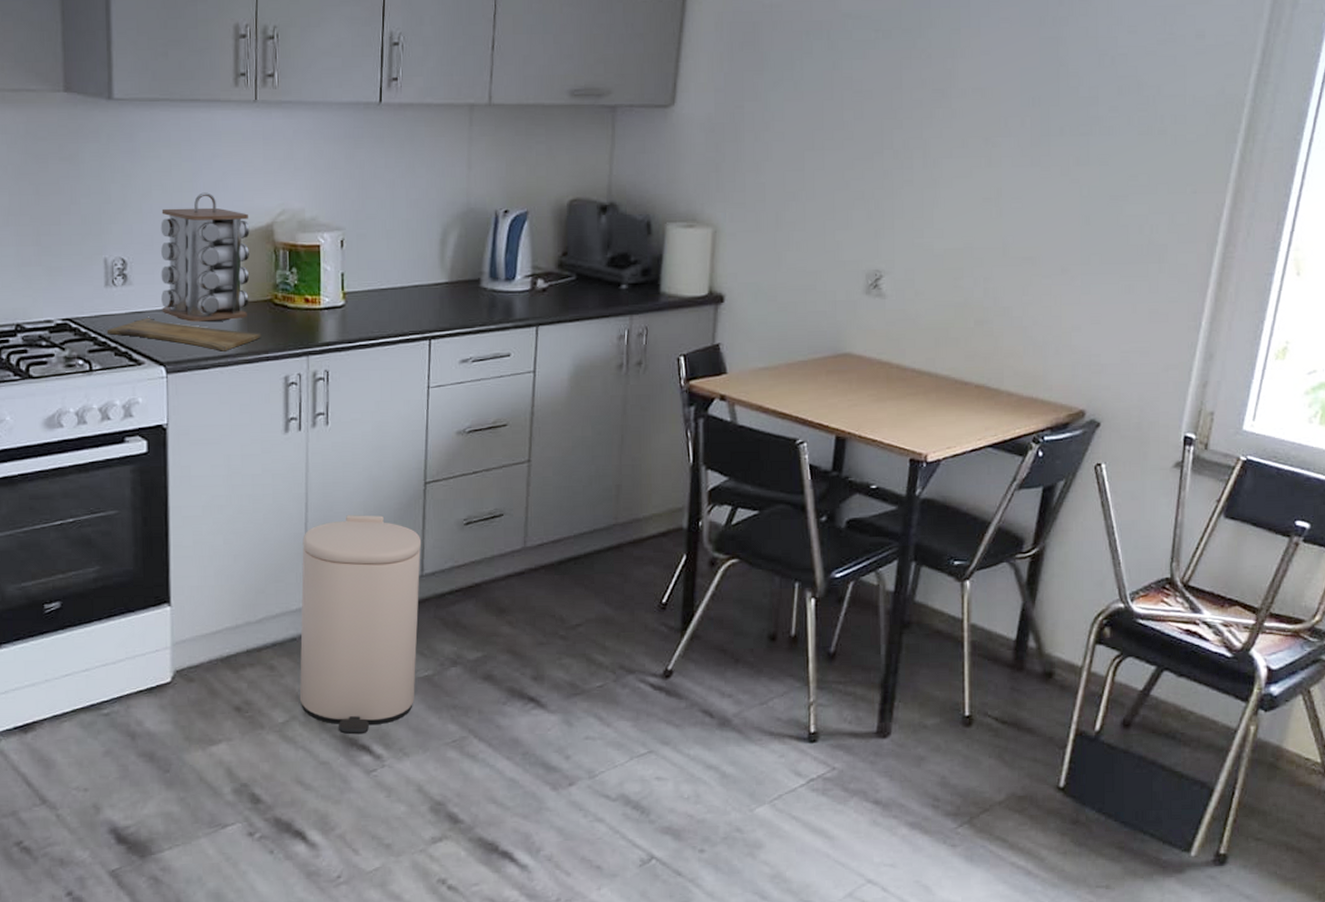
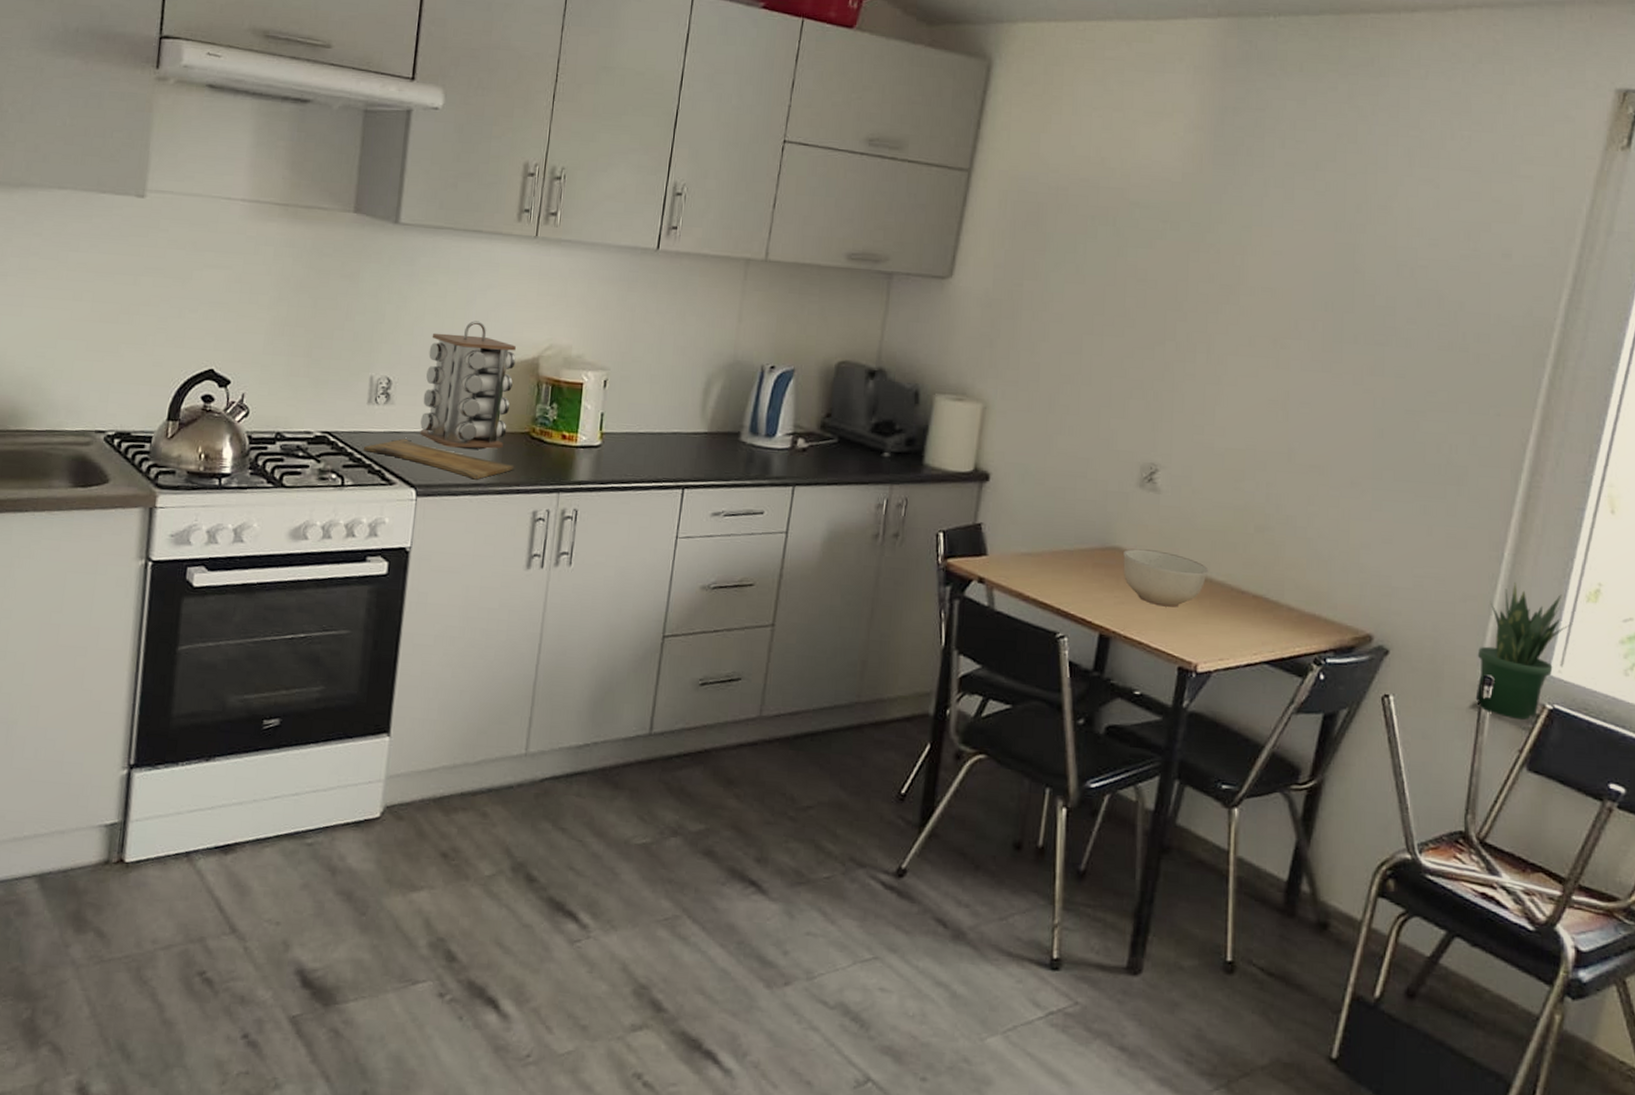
pedal bin: present [299,515,422,735] -> none [509,661,654,900]
bowl: none [854,353,934,405] -> present [1123,548,1209,607]
planter: none [1178,349,1264,473] -> present [1475,583,1574,720]

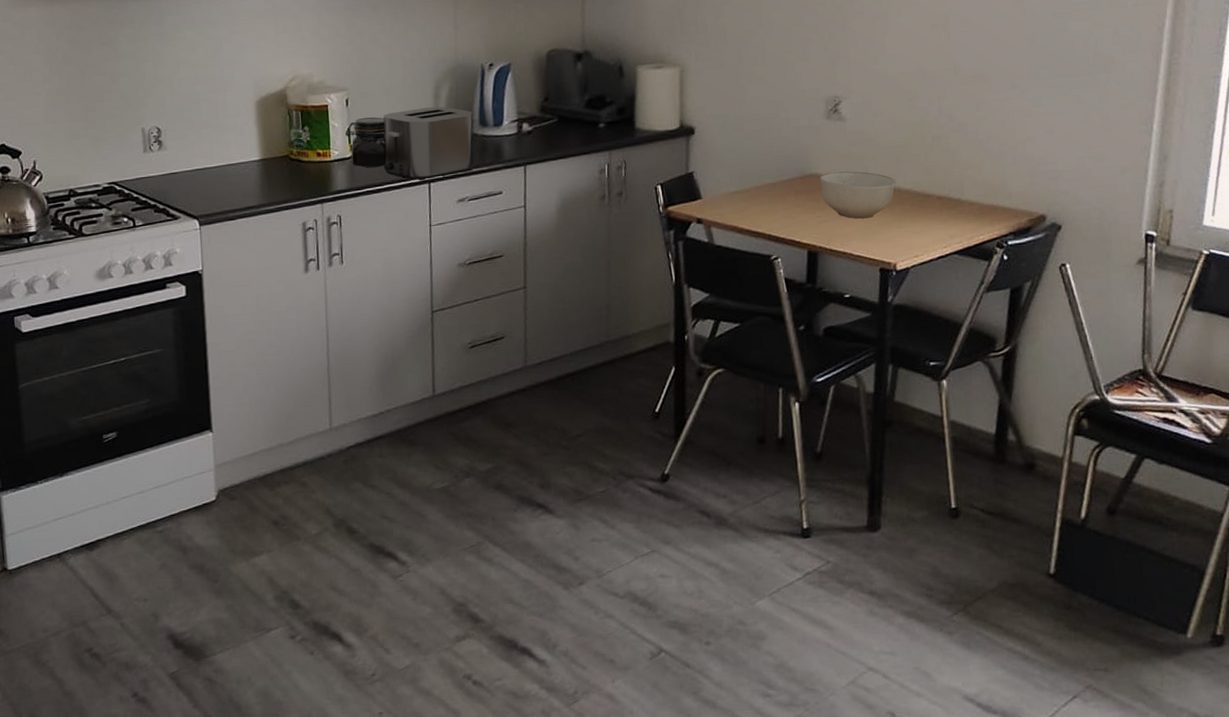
cutting board: present [363,438,515,480] -> none [146,177,281,204]
spice rack: present [420,320,516,450] -> none [189,65,268,179]
jar: none [597,403,644,462] -> present [345,117,386,168]
toaster: none [635,403,744,485] -> present [383,106,474,181]
planter: present [1475,583,1574,720] -> none [1138,150,1220,268]

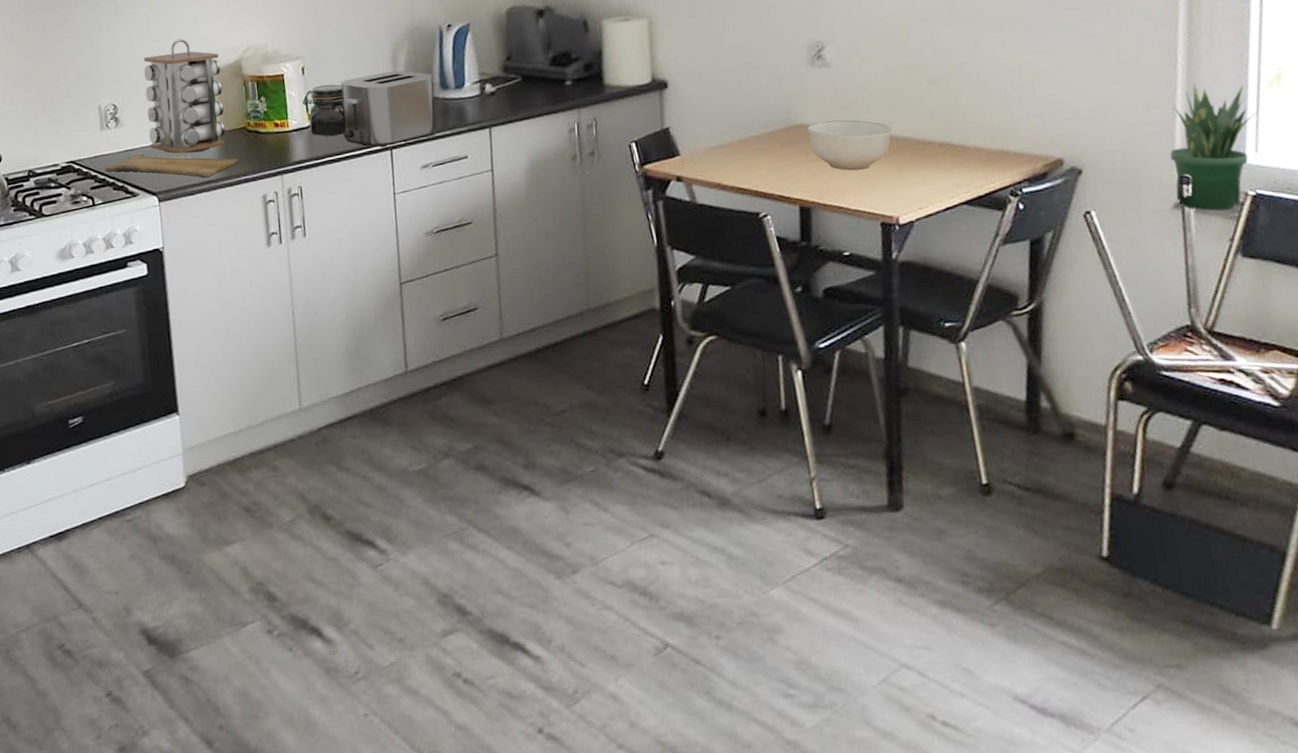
cutting board: none [146,177,281,204] -> present [104,154,239,178]
spice rack: none [189,65,268,179] -> present [143,38,226,154]
planter: none [1138,150,1220,268] -> present [1169,83,1261,211]

